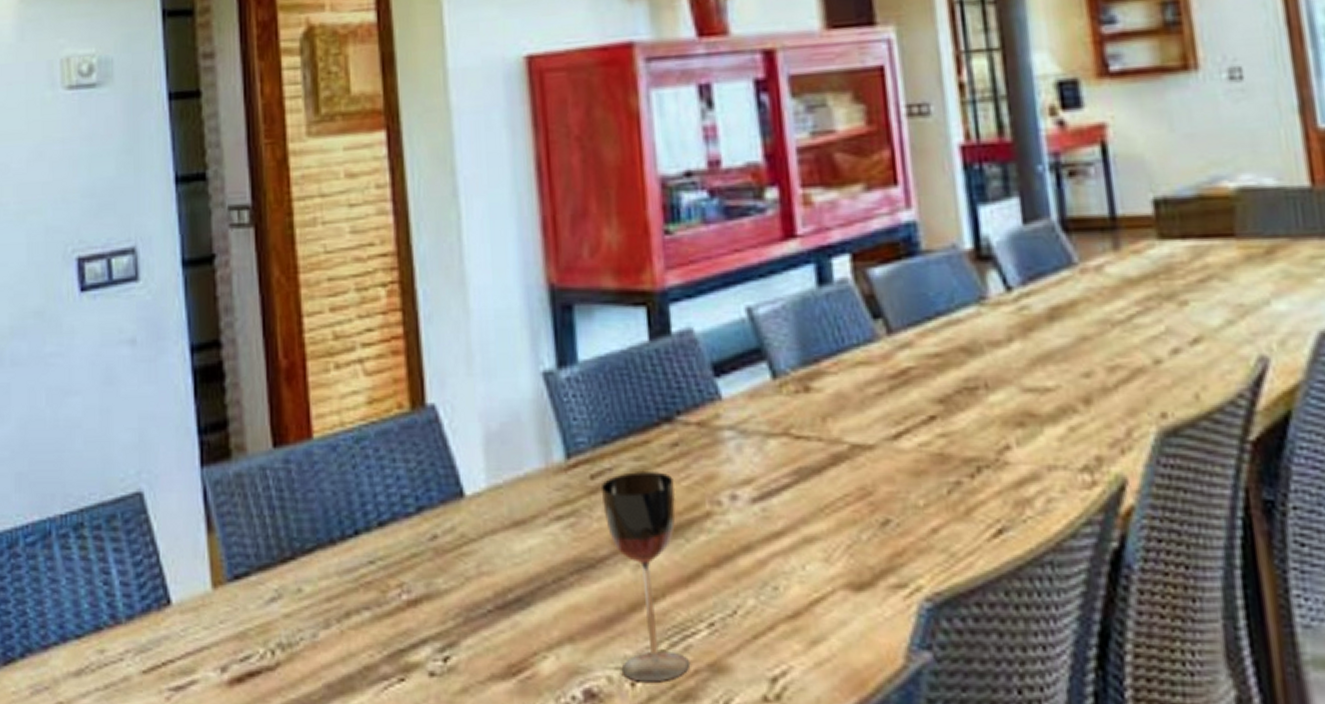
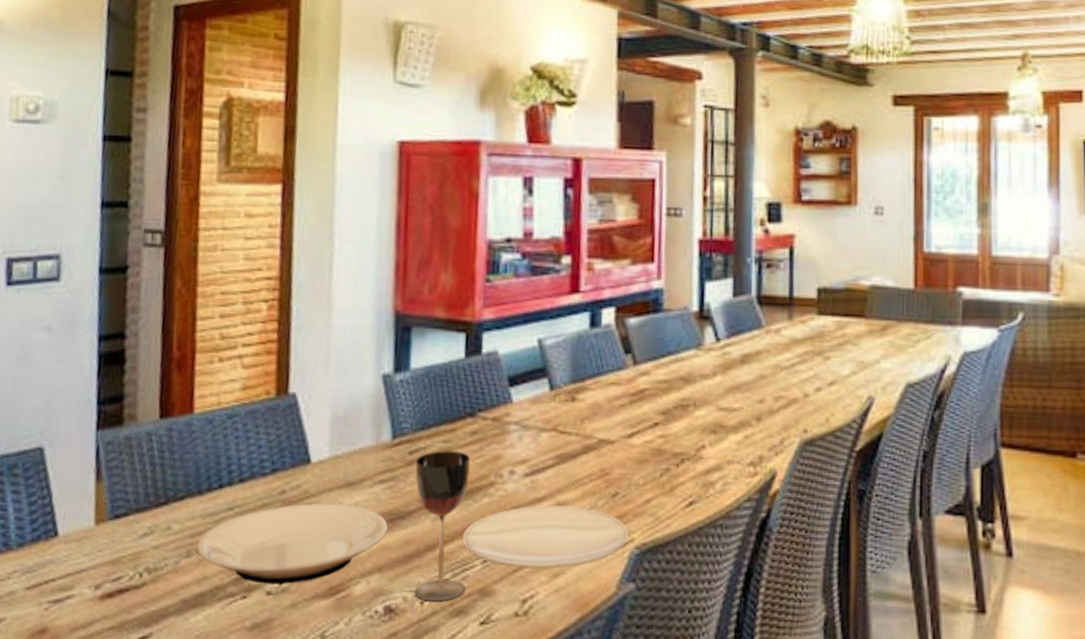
plate: none [336,550,575,662] -> present [197,503,388,585]
plate: none [676,540,913,633] -> present [462,504,629,569]

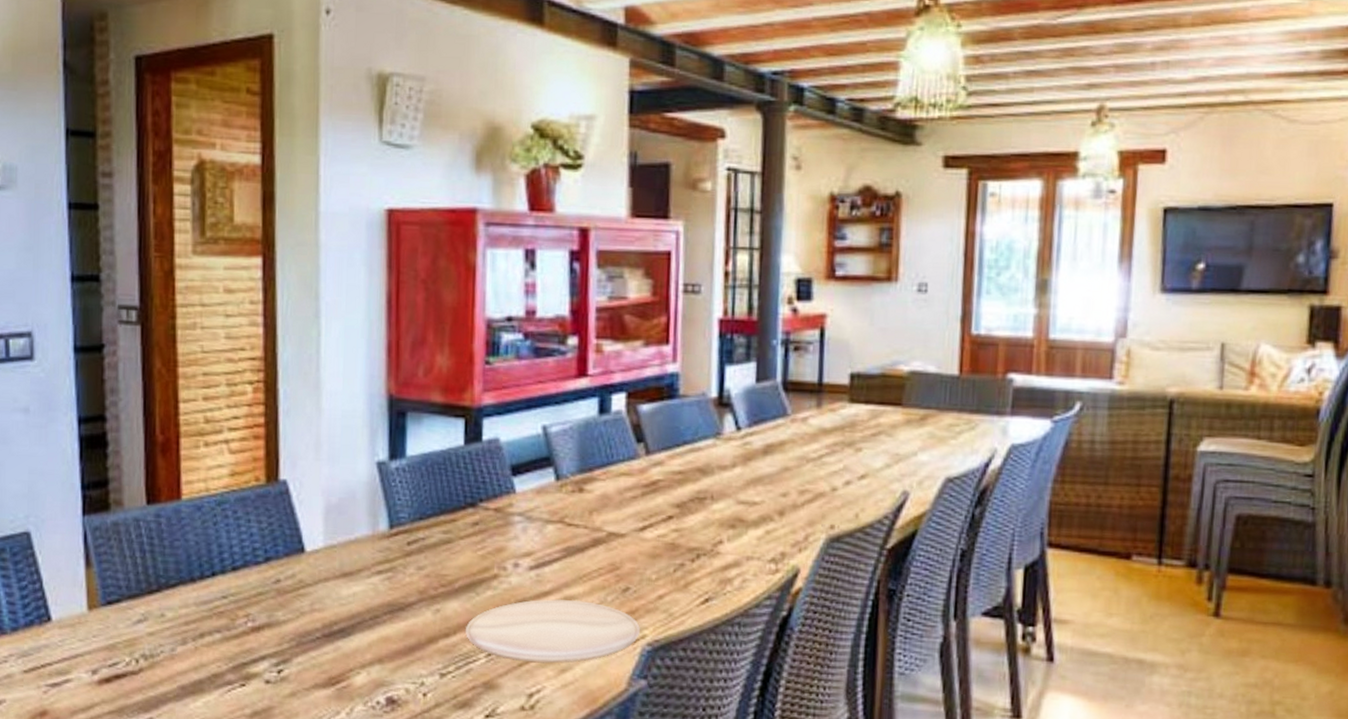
plate: present [197,503,388,585] -> none [192,593,387,673]
wineglass: present [414,450,471,602] -> none [414,541,473,694]

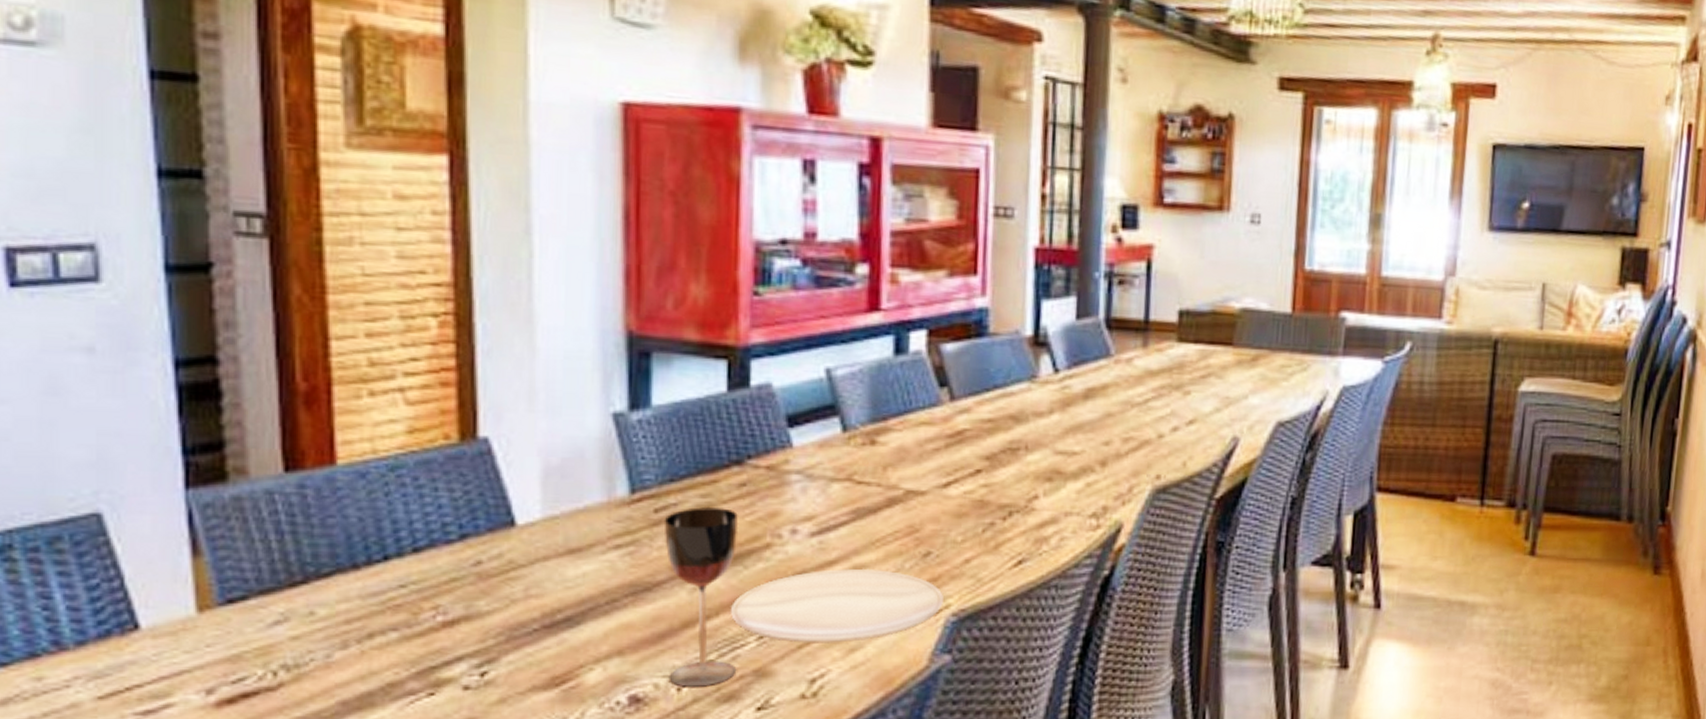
wineglass: none [414,541,473,694] -> present [664,506,739,687]

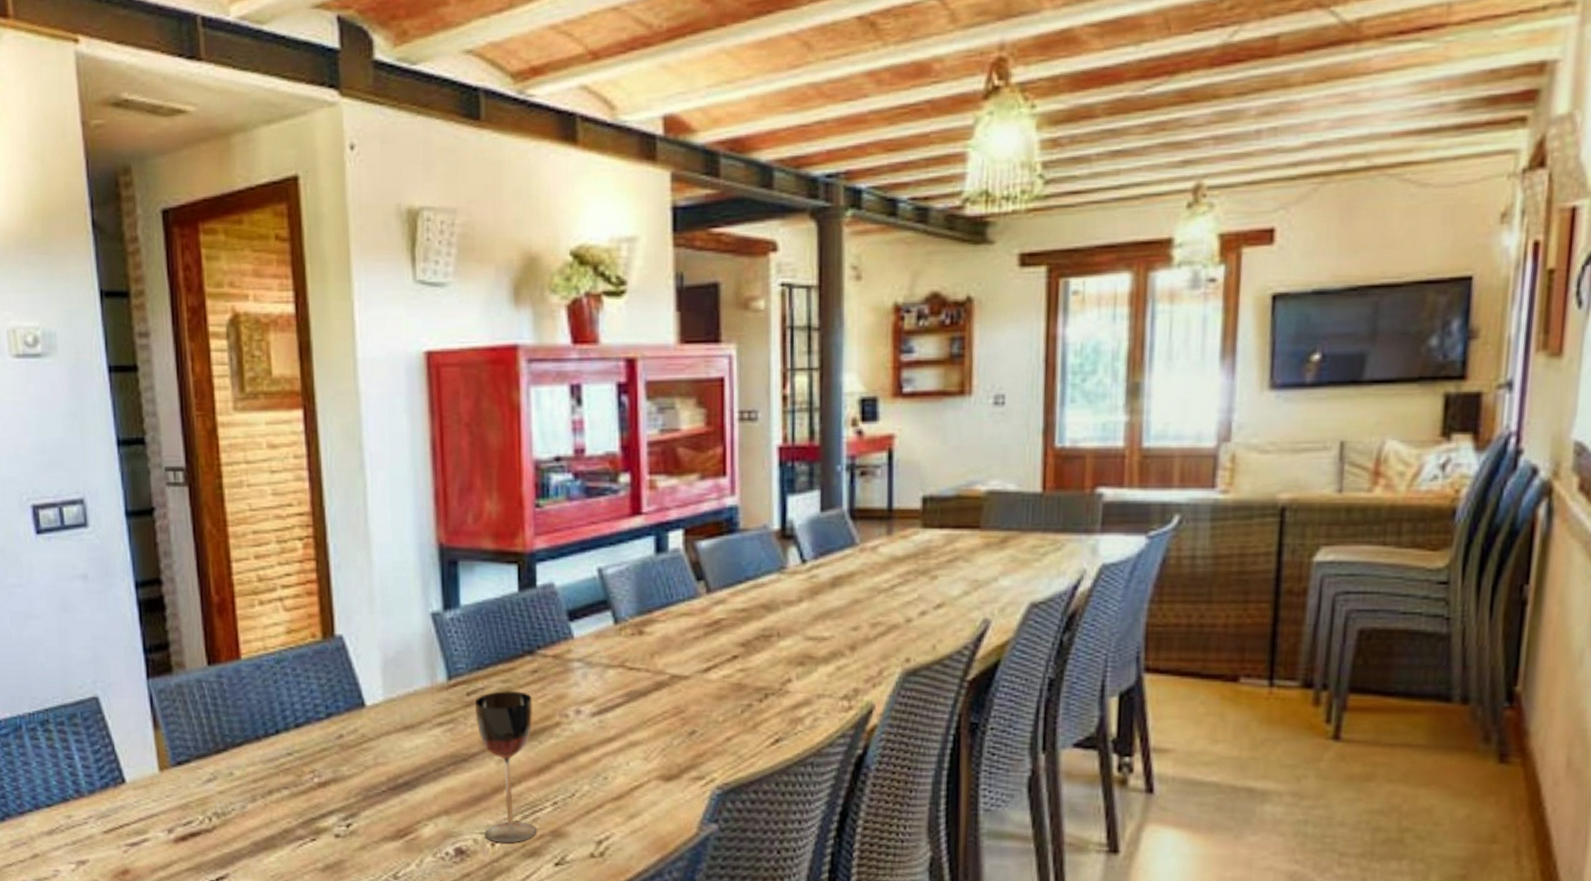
plate: present [730,568,943,643] -> none [529,744,708,810]

